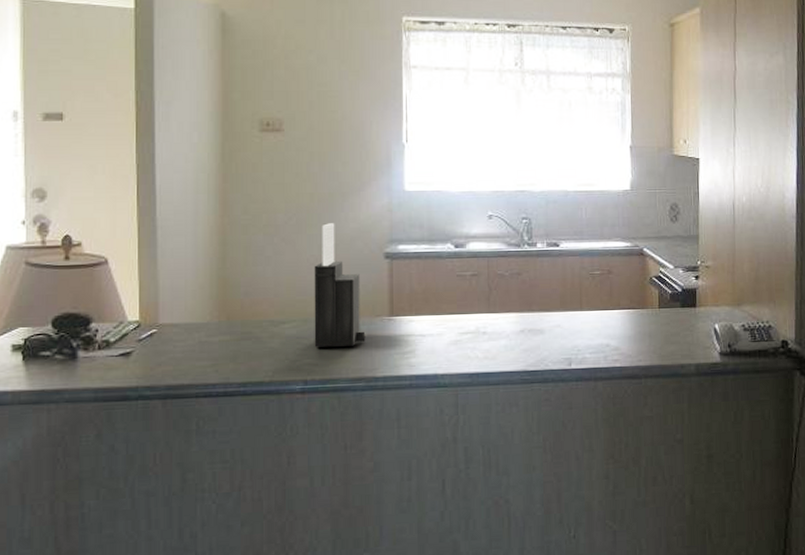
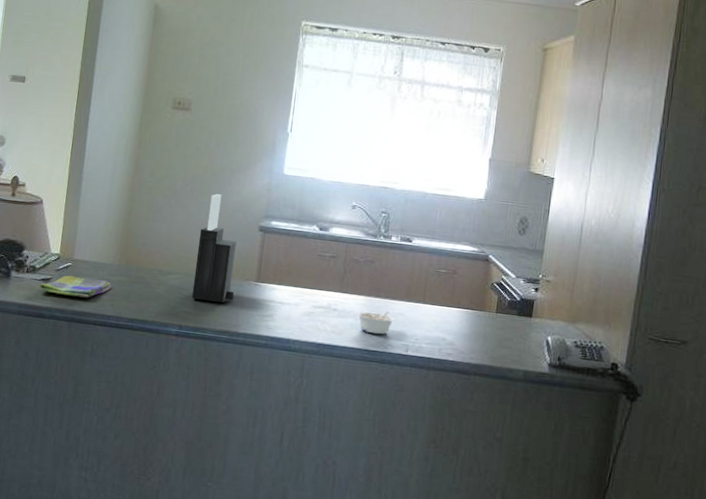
dish towel: none [117,342,213,369] -> present [38,275,112,298]
legume: none [509,324,553,353] -> present [356,310,395,335]

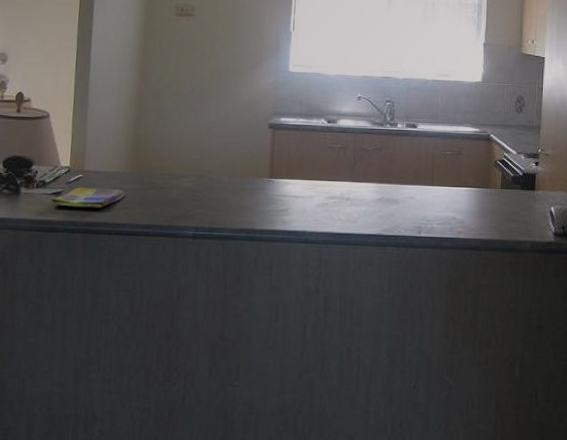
knife block: present [191,194,237,303] -> none [206,95,249,201]
legume: present [356,310,395,335] -> none [369,195,407,220]

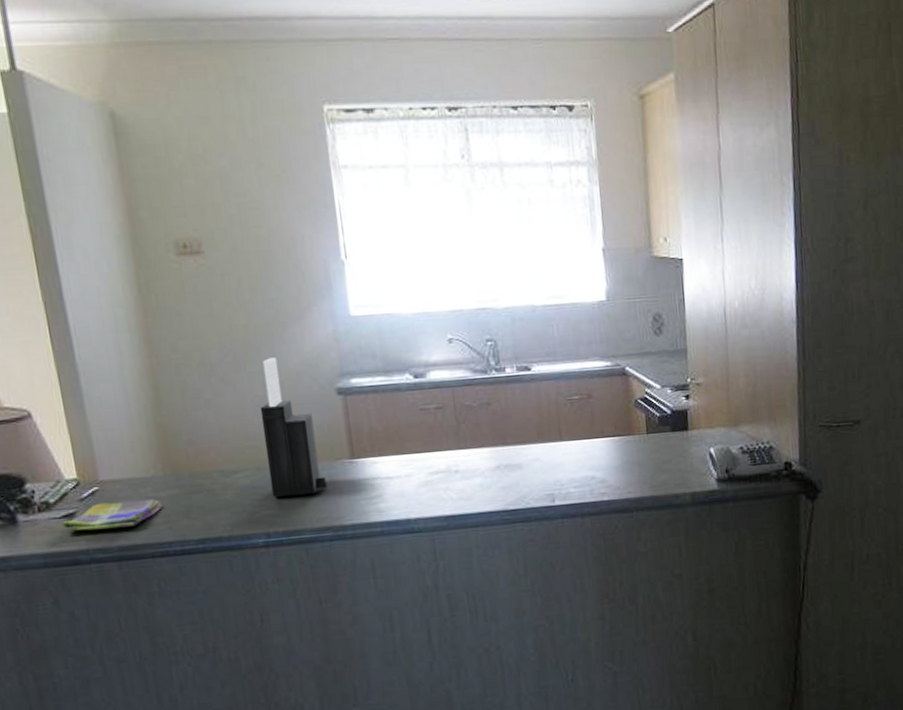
knife block: none [206,95,249,201] -> present [260,357,327,497]

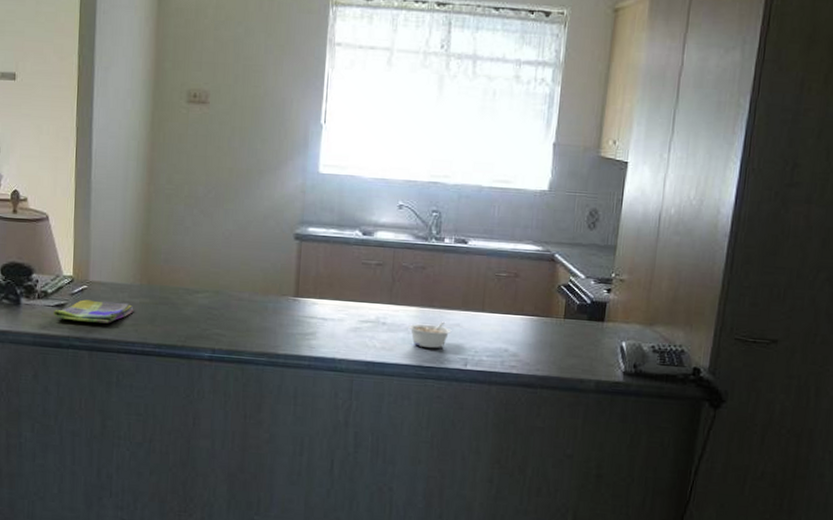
knife block: present [260,357,327,497] -> none [223,199,271,322]
legume: none [484,458,532,490] -> present [408,321,452,349]

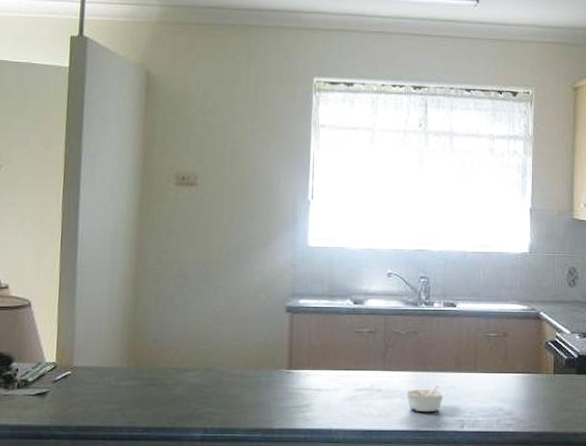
dish towel: present [52,299,134,324] -> none [33,386,121,410]

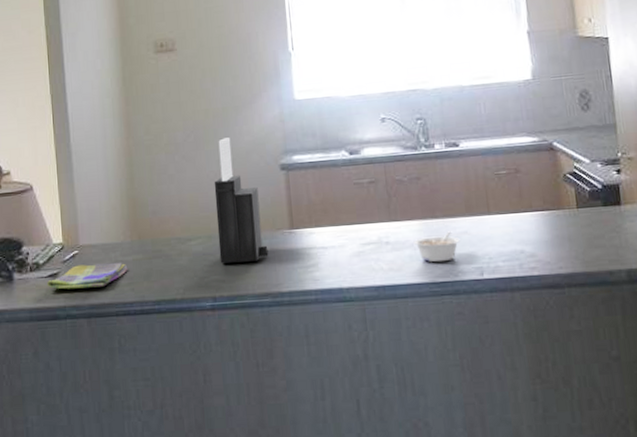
dish towel: none [33,386,121,410] -> present [46,262,128,290]
knife block: none [215,275,264,397] -> present [214,137,268,264]

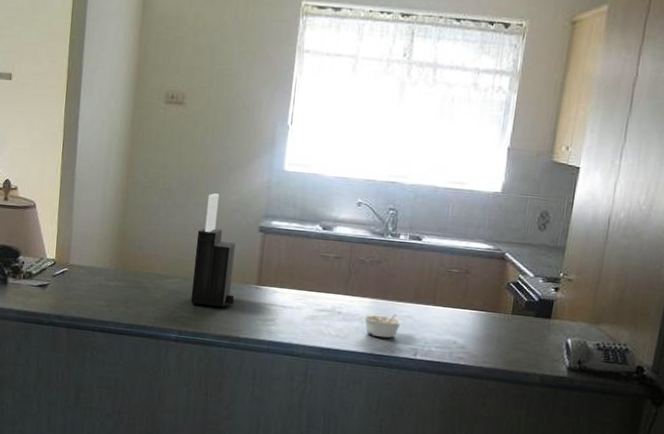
dish towel: present [46,262,128,290] -> none [36,281,109,304]

